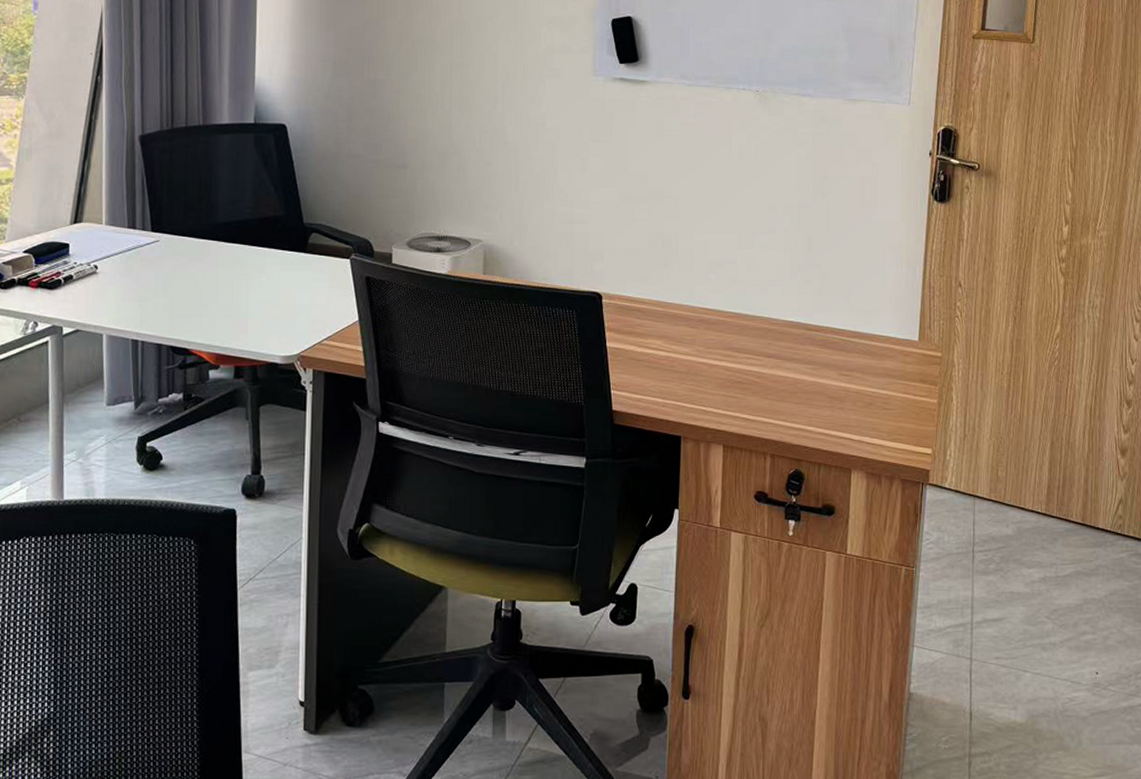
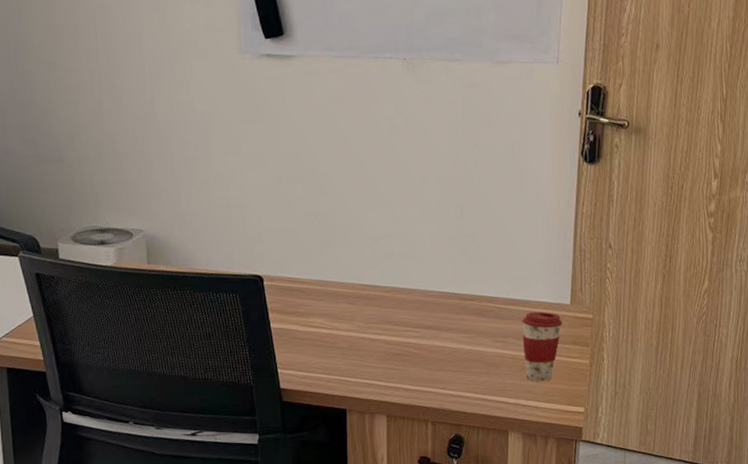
coffee cup: none [868,346,911,418] -> present [522,311,563,381]

